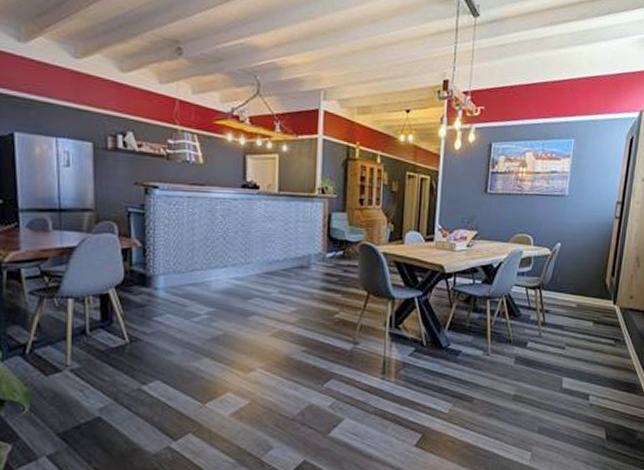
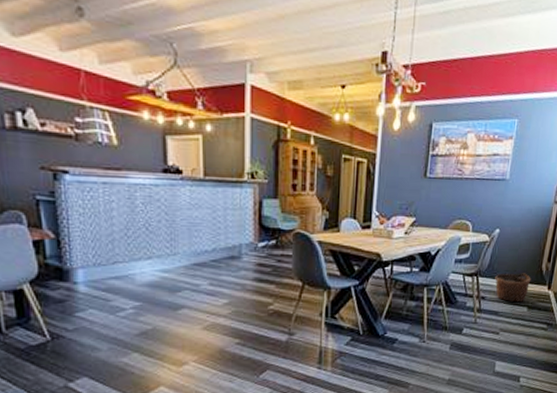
basket: none [558,287,596,317] -> present [495,273,531,303]

